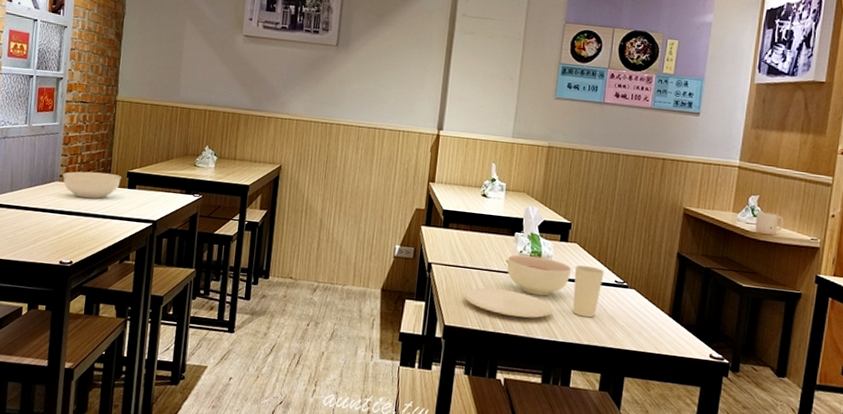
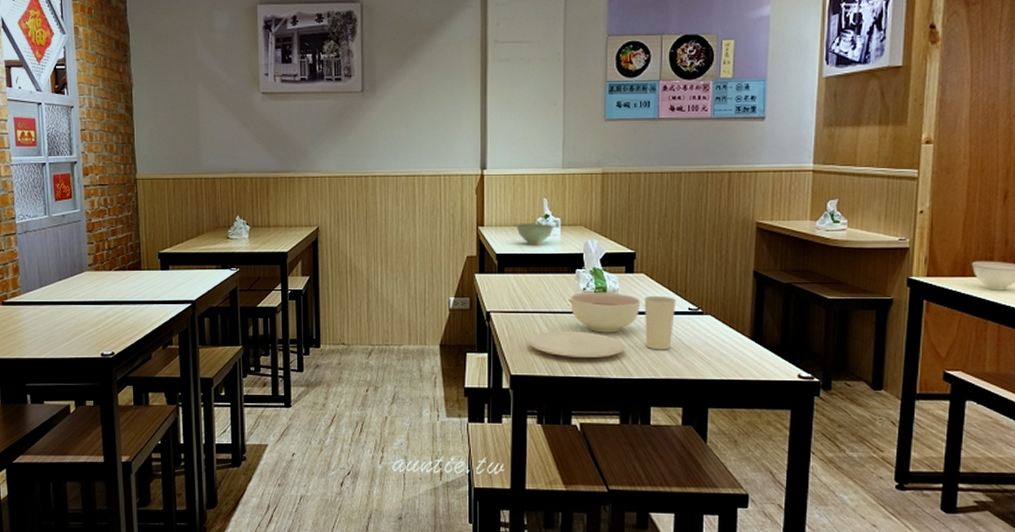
bowl: present [62,171,122,199] -> none [90,256,154,286]
bowl: none [464,184,499,207] -> present [516,224,554,246]
mug: present [755,211,784,236] -> none [836,216,868,241]

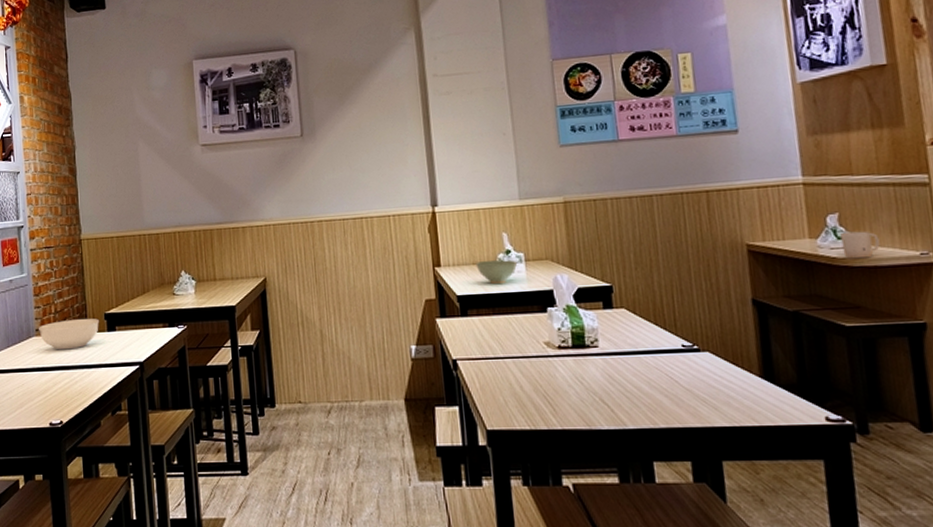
bowl: none [90,256,154,286] -> present [38,318,100,350]
plate: present [528,331,626,358] -> none [502,377,615,407]
bowl: present [570,293,641,333] -> none [544,331,626,378]
cup: present [644,295,676,350] -> none [628,332,668,395]
mug: none [836,216,868,241] -> present [840,231,880,259]

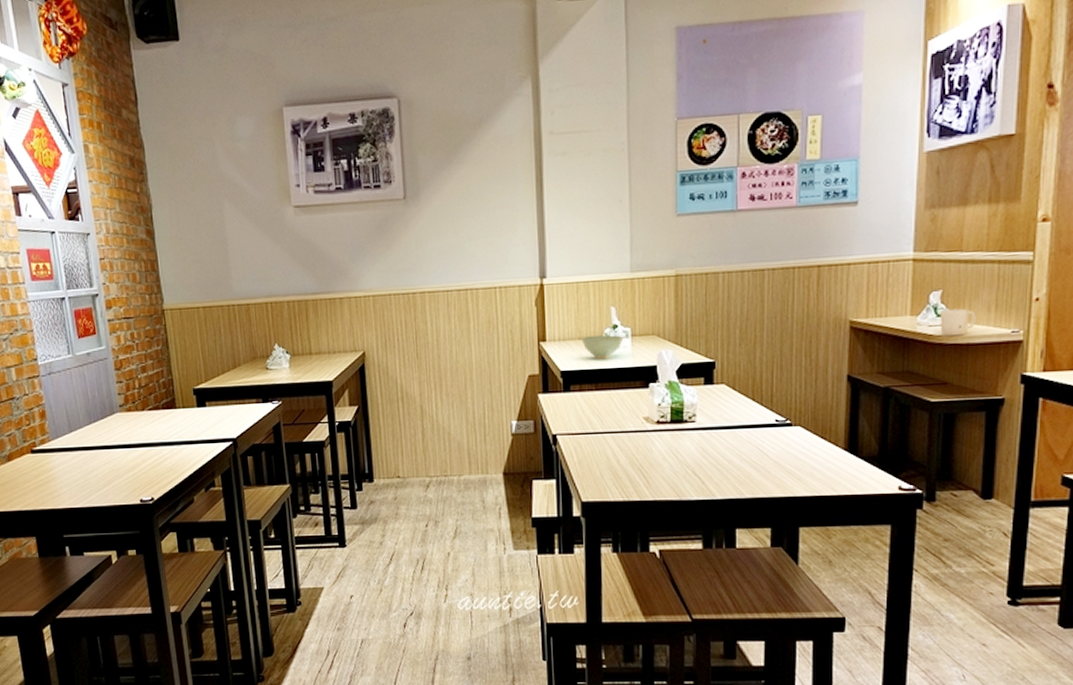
bowl: present [38,318,100,350] -> none [121,393,189,427]

